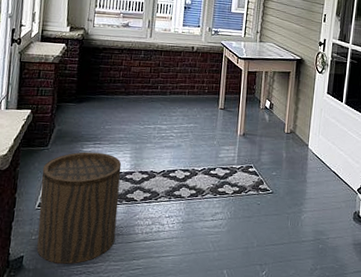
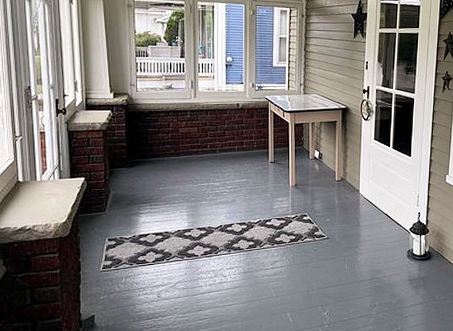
stool: present [36,151,122,264] -> none [102,213,181,320]

